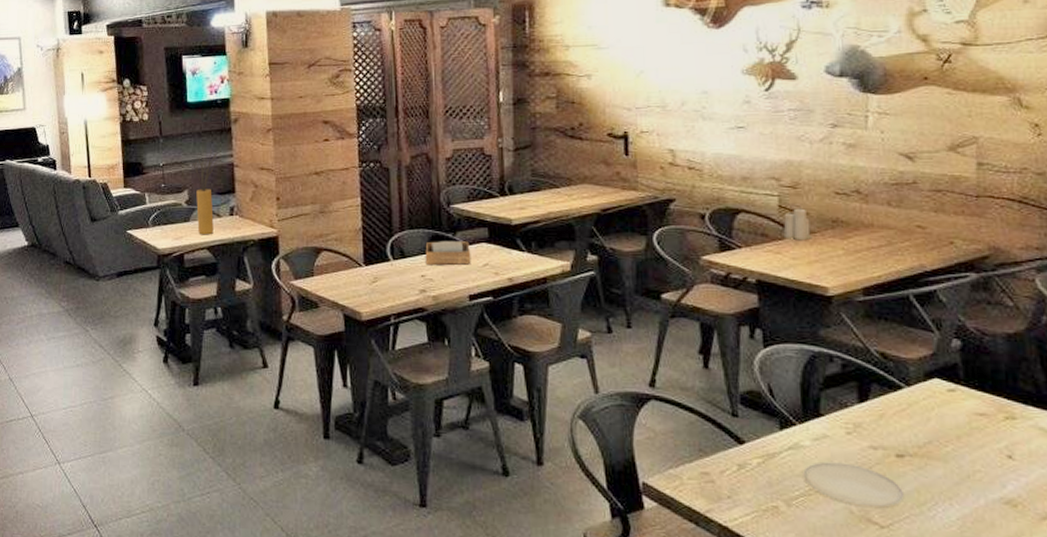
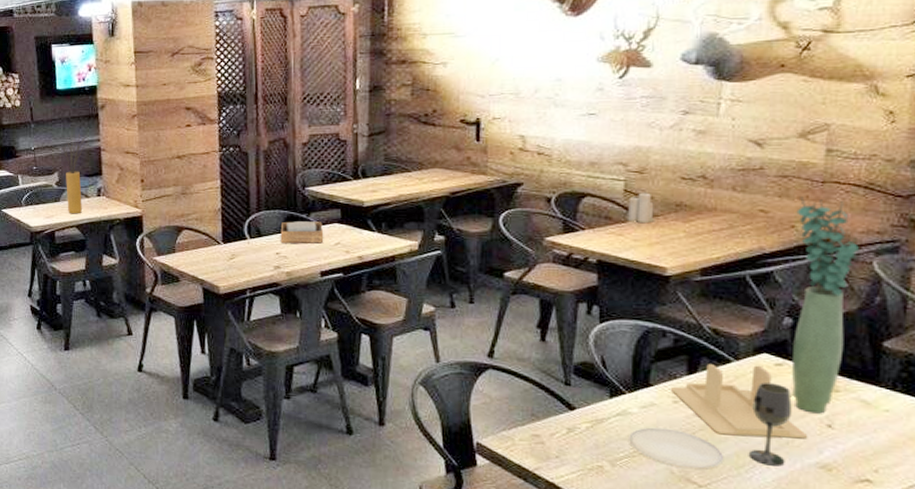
napkin holder: none [843,391,989,472] -> present [671,364,808,439]
wine glass: none [928,410,970,503] -> present [750,383,792,466]
vase: none [953,211,1022,444] -> present [792,196,861,414]

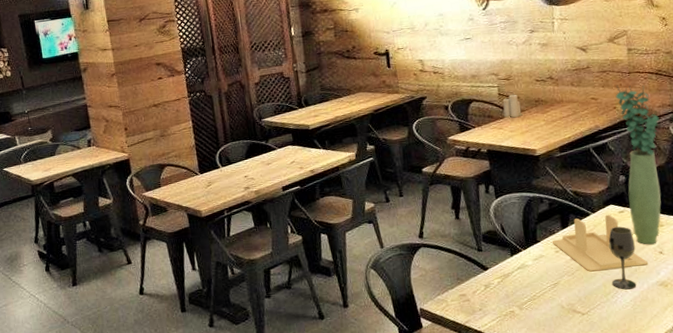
vase: present [62,133,86,214] -> none [53,94,76,165]
napkin holder: present [280,221,324,244] -> none [245,146,282,168]
plate: present [629,427,724,470] -> none [529,273,596,303]

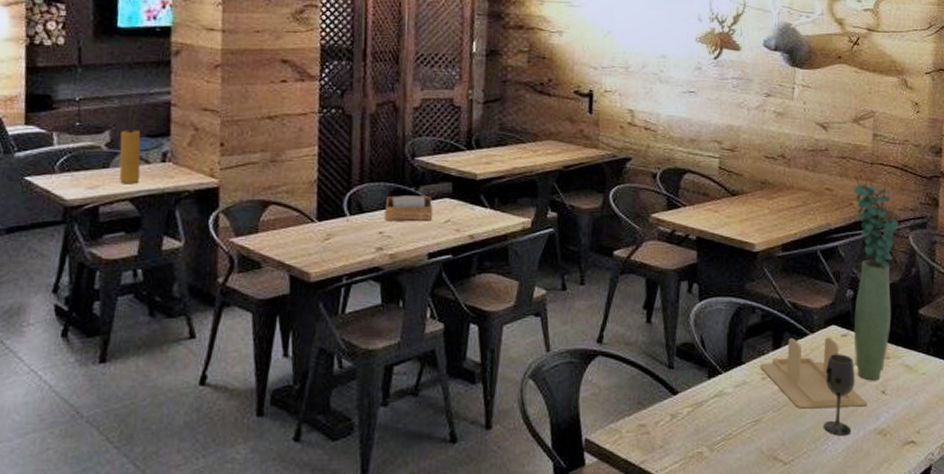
vase: none [53,94,76,165] -> present [119,83,151,184]
napkin holder: none [245,146,282,168] -> present [384,195,433,222]
candle: present [502,93,523,118] -> none [721,169,745,201]

